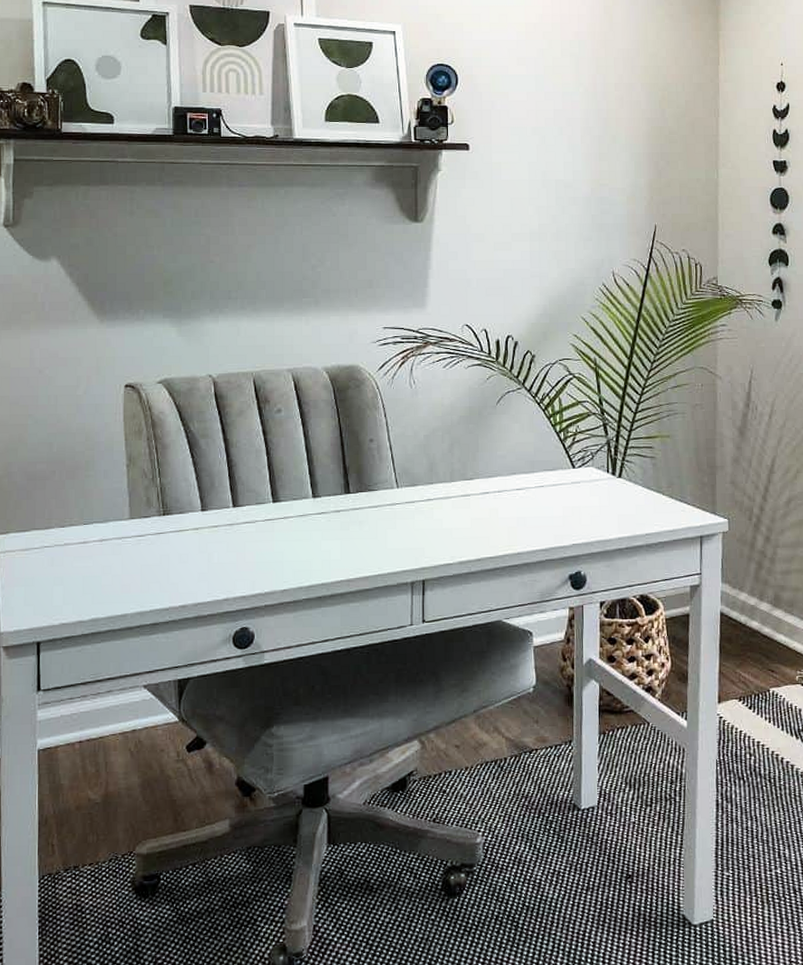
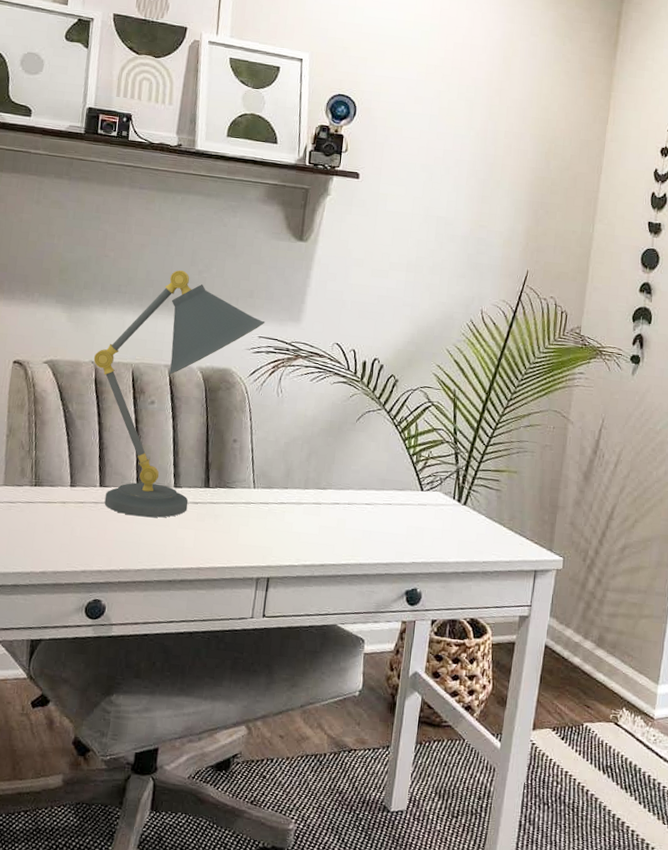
desk lamp: none [210,268,389,534] -> present [93,270,265,518]

